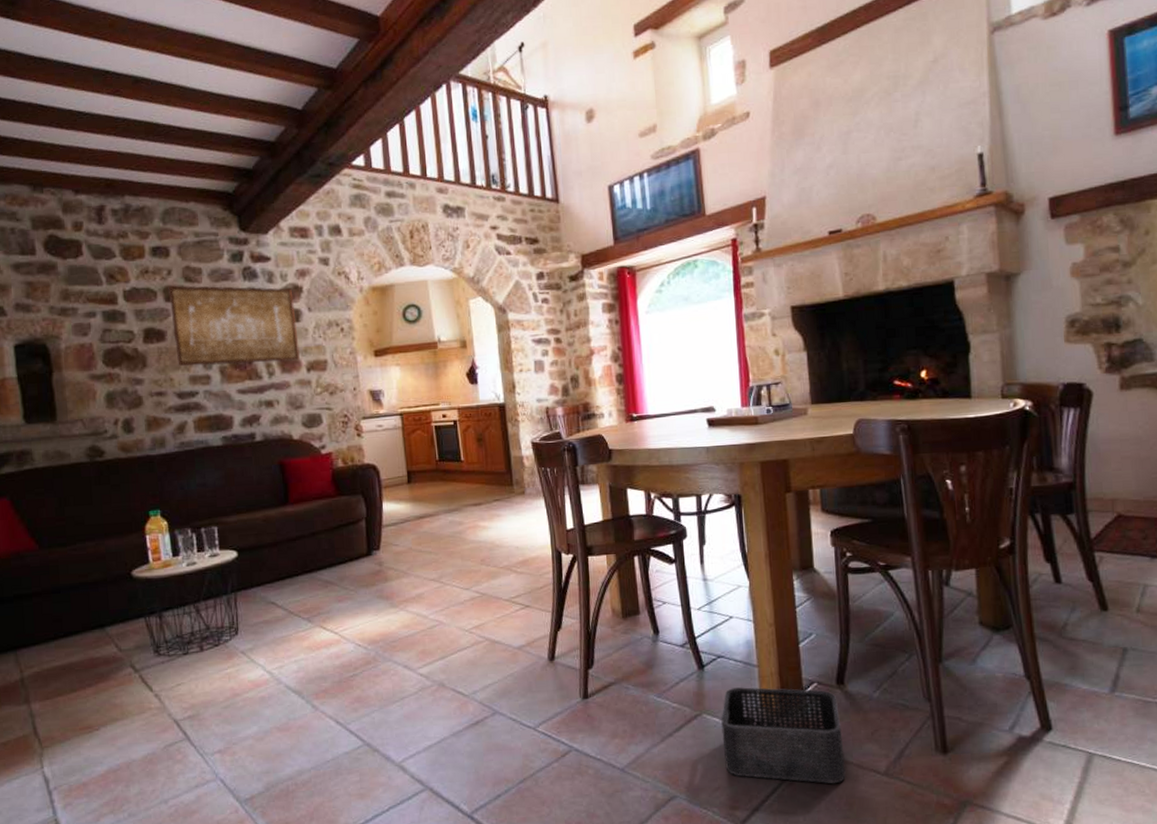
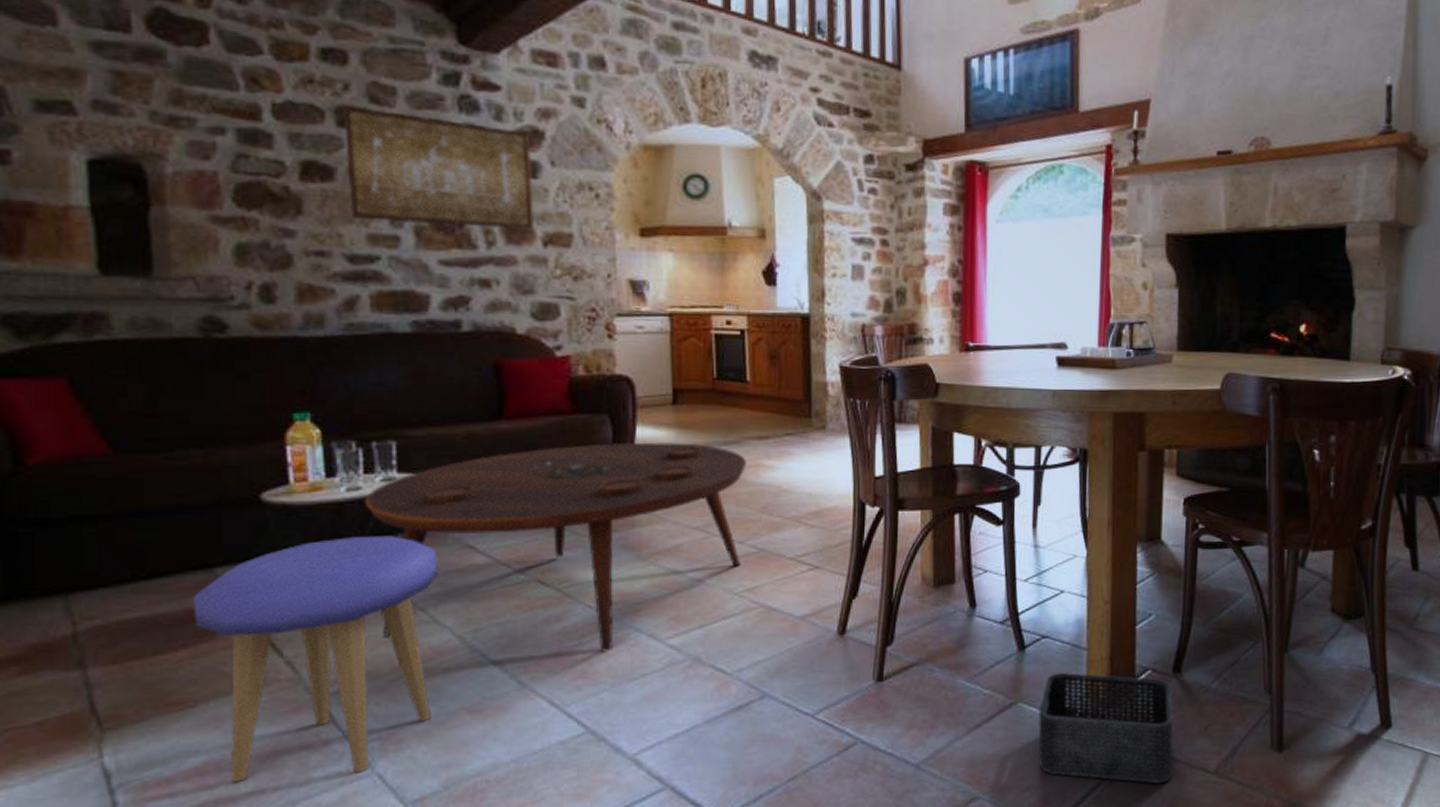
stool: none [93,597,254,785] -> present [192,535,437,782]
coffee table: none [199,513,469,681] -> present [364,442,746,652]

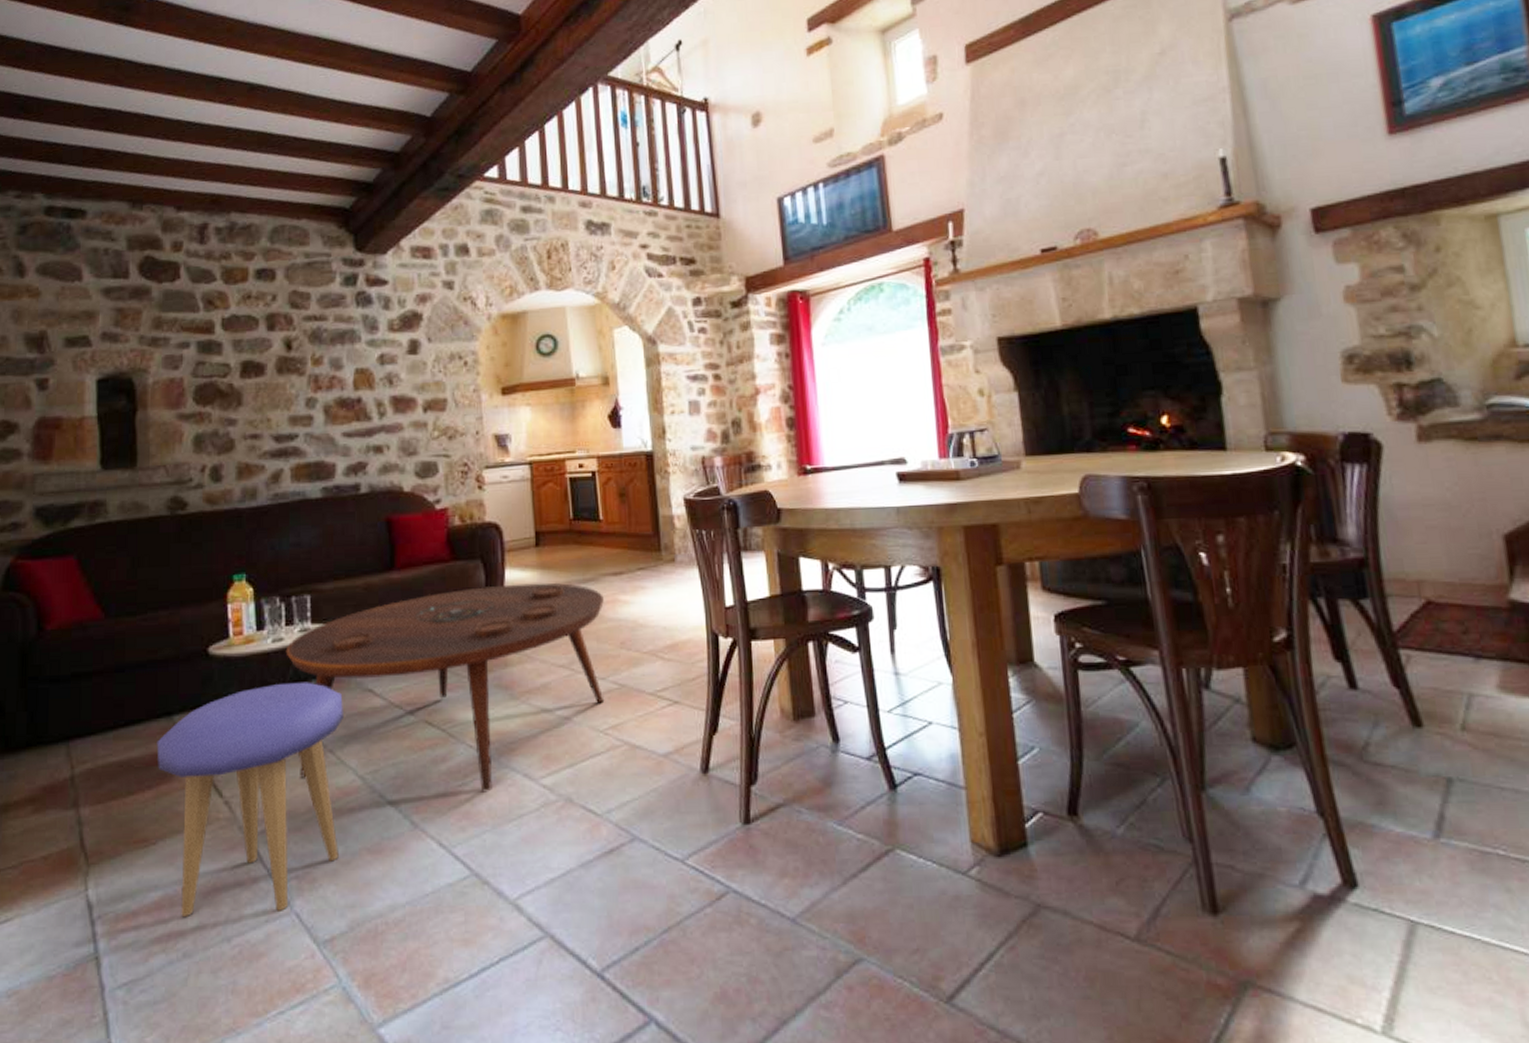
wall art: present [343,105,536,231] -> none [271,312,417,406]
storage bin: present [1038,673,1173,783] -> none [919,815,1084,949]

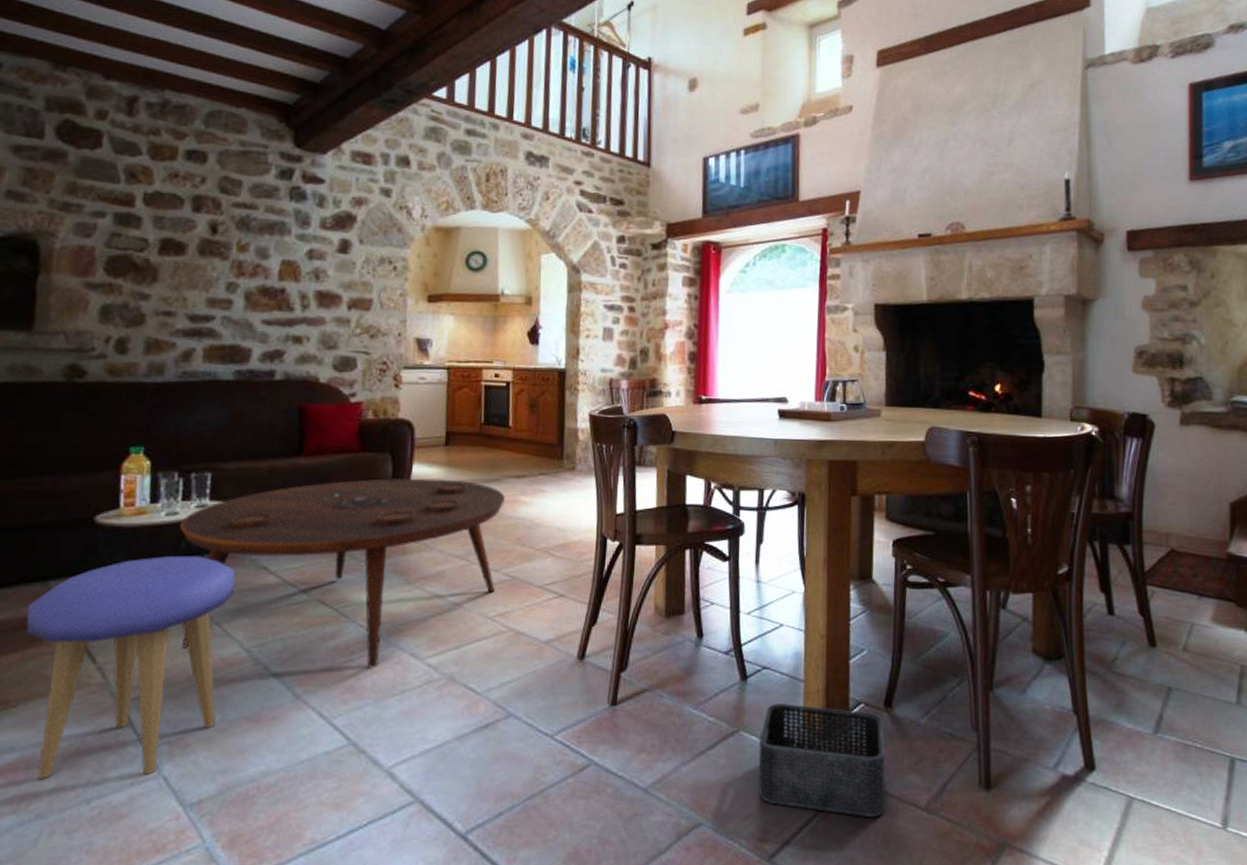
storage bin: none [919,815,1084,949] -> present [758,704,885,817]

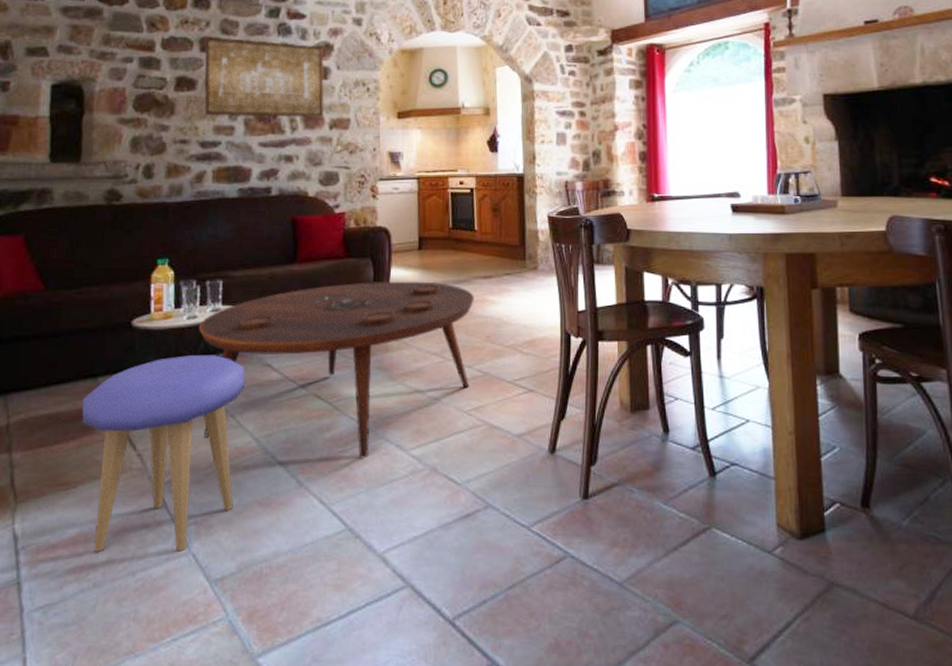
wall art: none [195,194,345,297] -> present [204,36,325,119]
storage bin: present [758,704,885,817] -> none [732,501,869,623]

